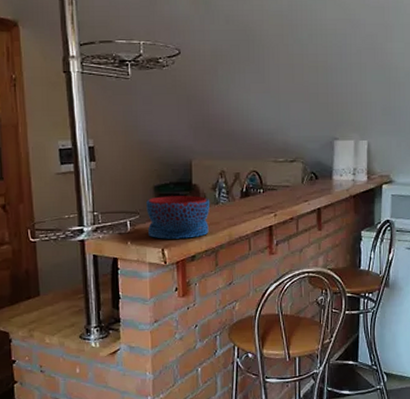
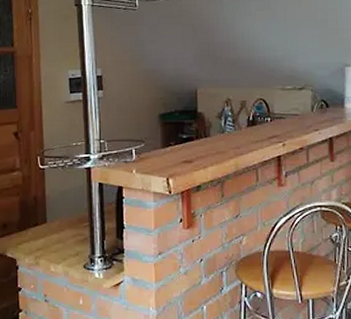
bowl: present [146,195,209,239] -> none [152,124,215,168]

